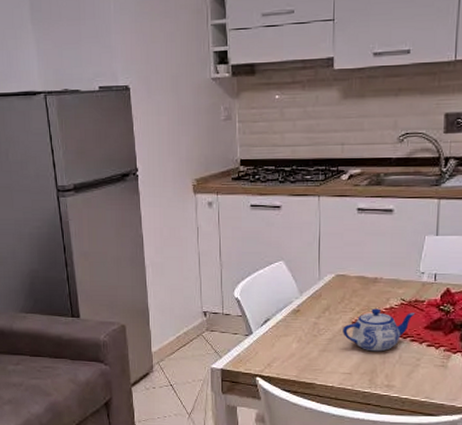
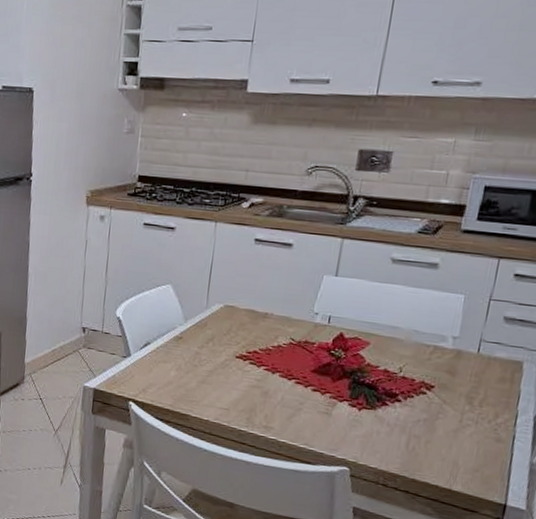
teapot: present [343,308,416,352] -> none [225,345,304,391]

